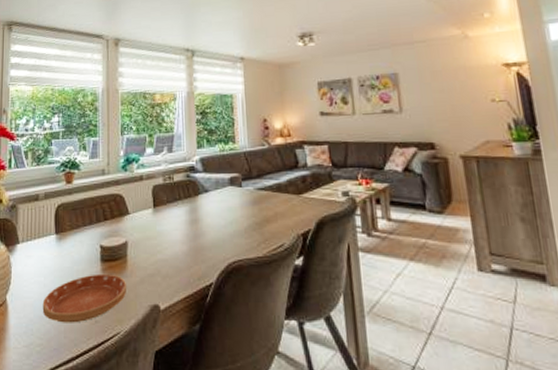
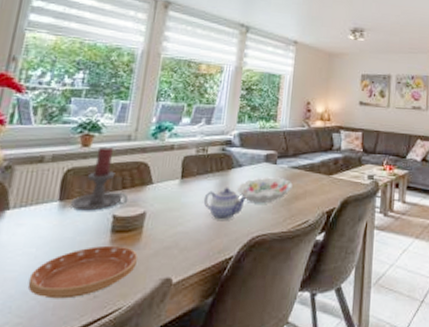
candle holder: none [64,182,111,242] -> present [70,147,129,211]
teapot: none [177,213,219,247] -> present [203,187,248,220]
decorative bowl: none [206,200,262,227] -> present [236,177,293,203]

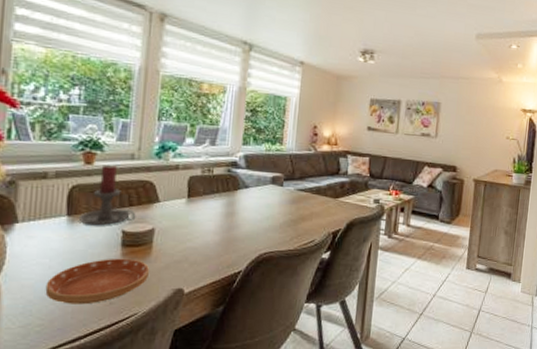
teapot: present [203,187,248,220] -> none [211,207,255,238]
decorative bowl: present [236,177,293,203] -> none [243,198,299,223]

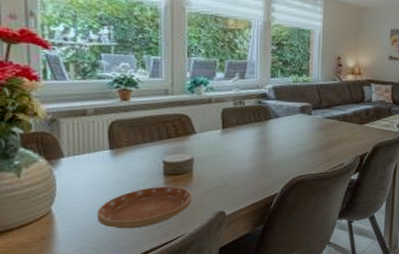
candle holder: present [78,165,136,226] -> none [120,101,175,158]

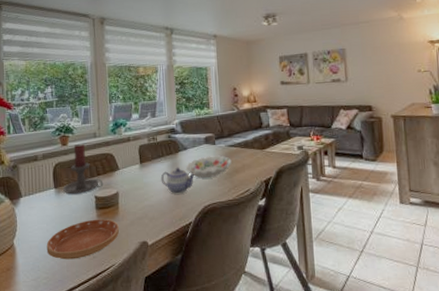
candle holder: none [120,101,175,158] -> present [62,144,104,194]
teapot: none [245,135,287,164] -> present [160,167,196,194]
decorative bowl: none [275,126,328,149] -> present [185,155,232,178]

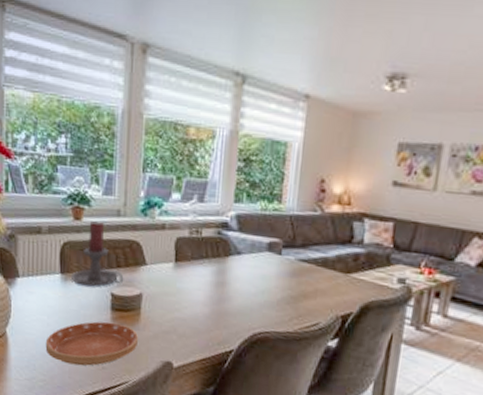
teapot: present [160,167,196,194] -> none [200,275,249,312]
decorative bowl: present [185,155,232,178] -> none [235,268,301,298]

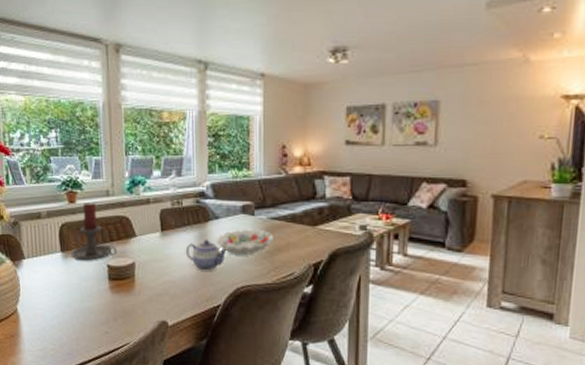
saucer: present [45,321,138,366] -> none [53,291,135,333]
teapot: none [200,275,249,312] -> present [185,239,229,271]
decorative bowl: none [235,268,301,298] -> present [216,229,274,254]

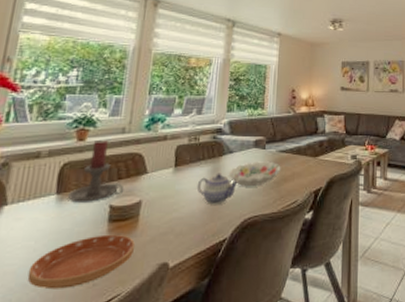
saucer: none [53,291,135,333] -> present [27,234,135,290]

